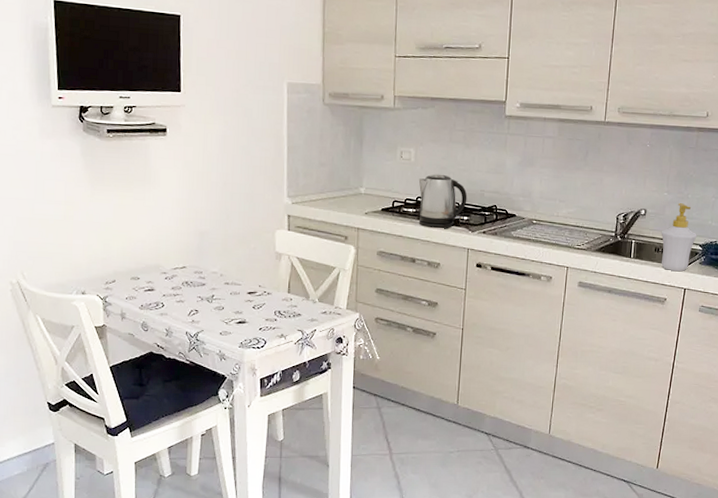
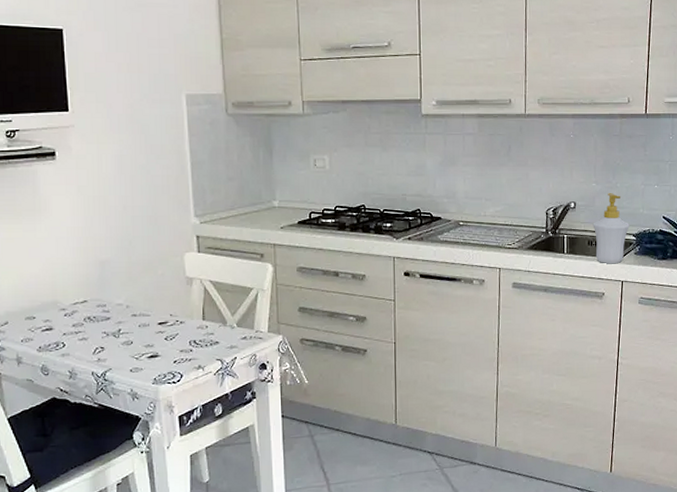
kettle: present [418,174,468,229] -> none [335,180,389,239]

